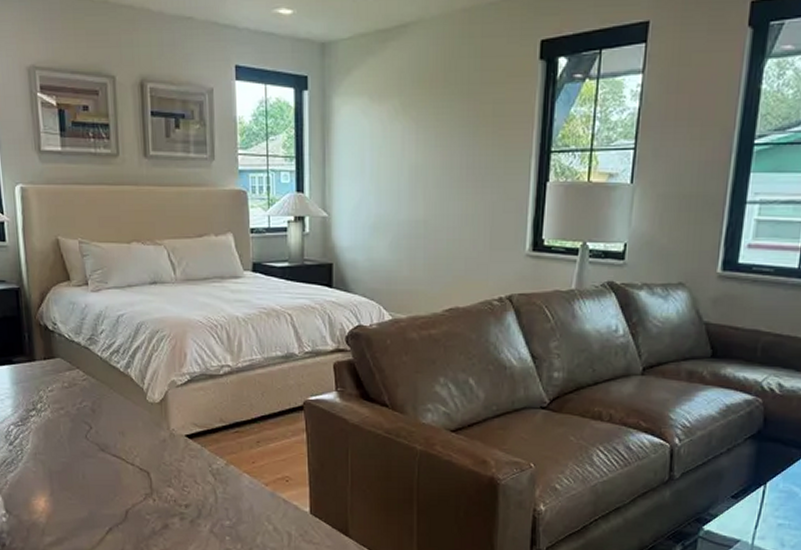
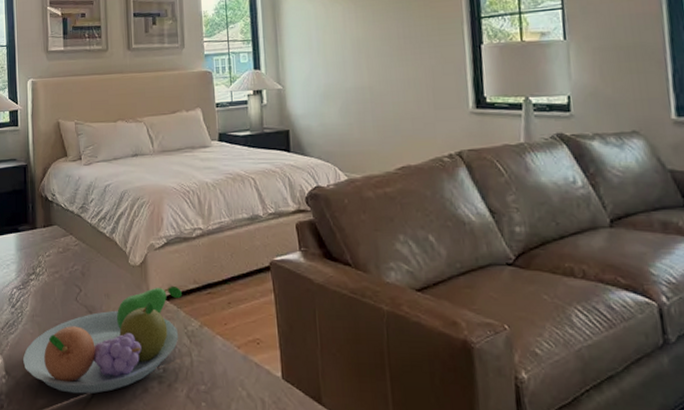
fruit bowl: none [25,424,206,531] -> present [22,285,182,394]

